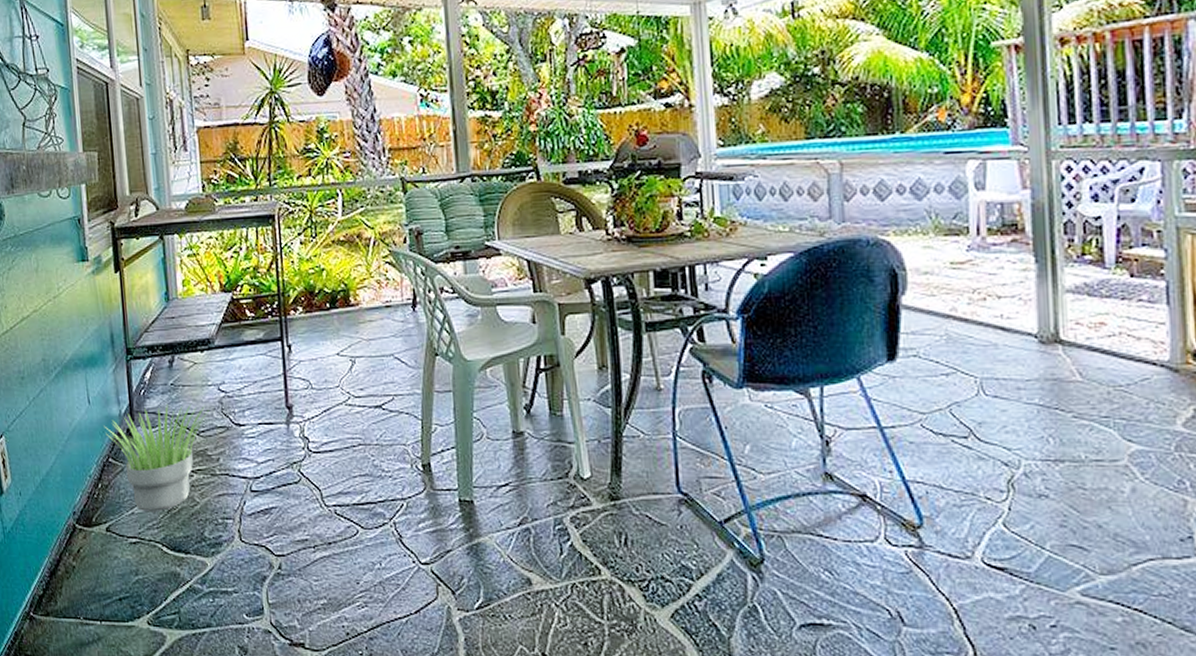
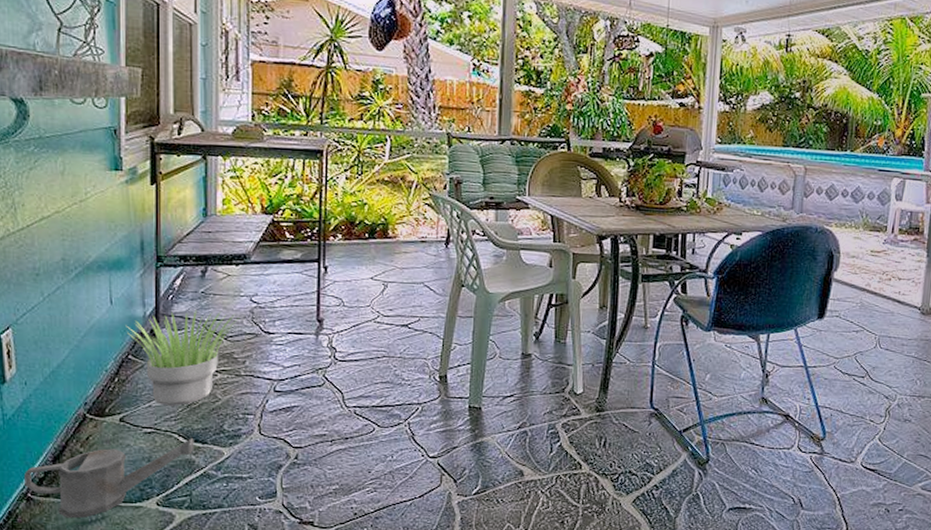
watering can: none [26,548,178,640] -> present [24,438,194,519]

